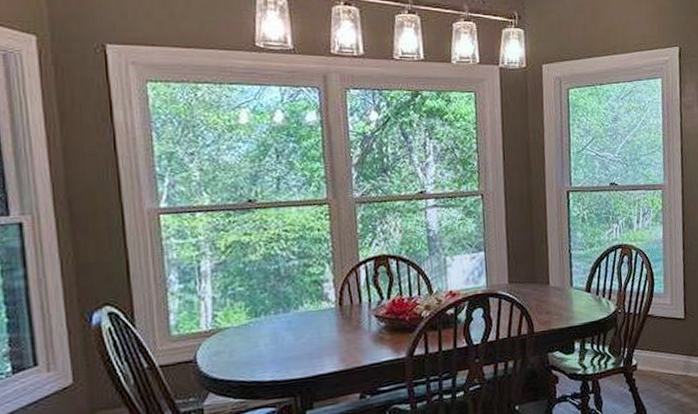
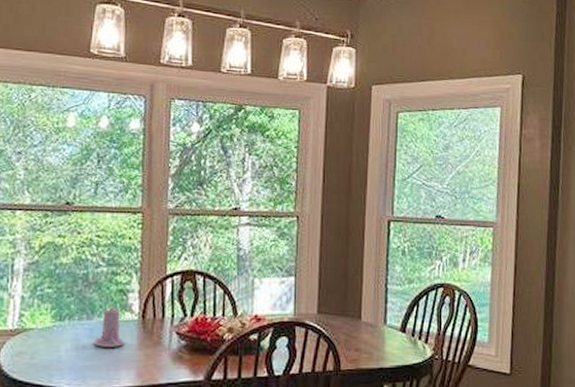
candle: none [293,296,325,338] -> present [93,305,125,349]

